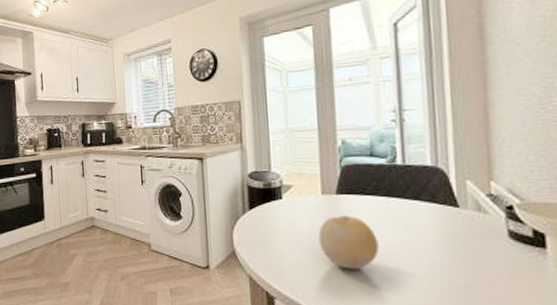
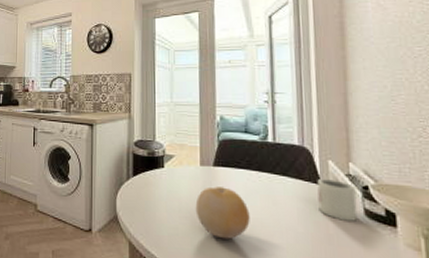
cup: none [453,201,501,244] -> present [317,179,358,221]

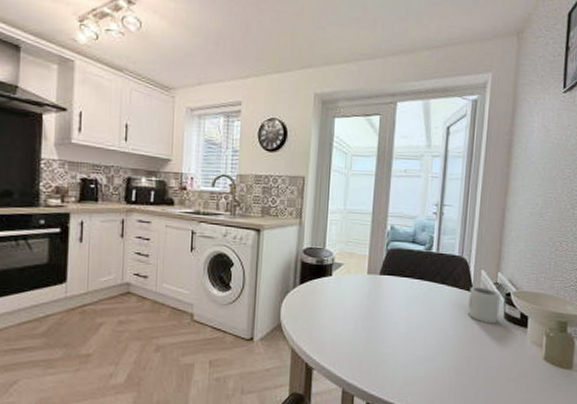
fruit: present [195,187,250,240] -> none [359,294,409,343]

